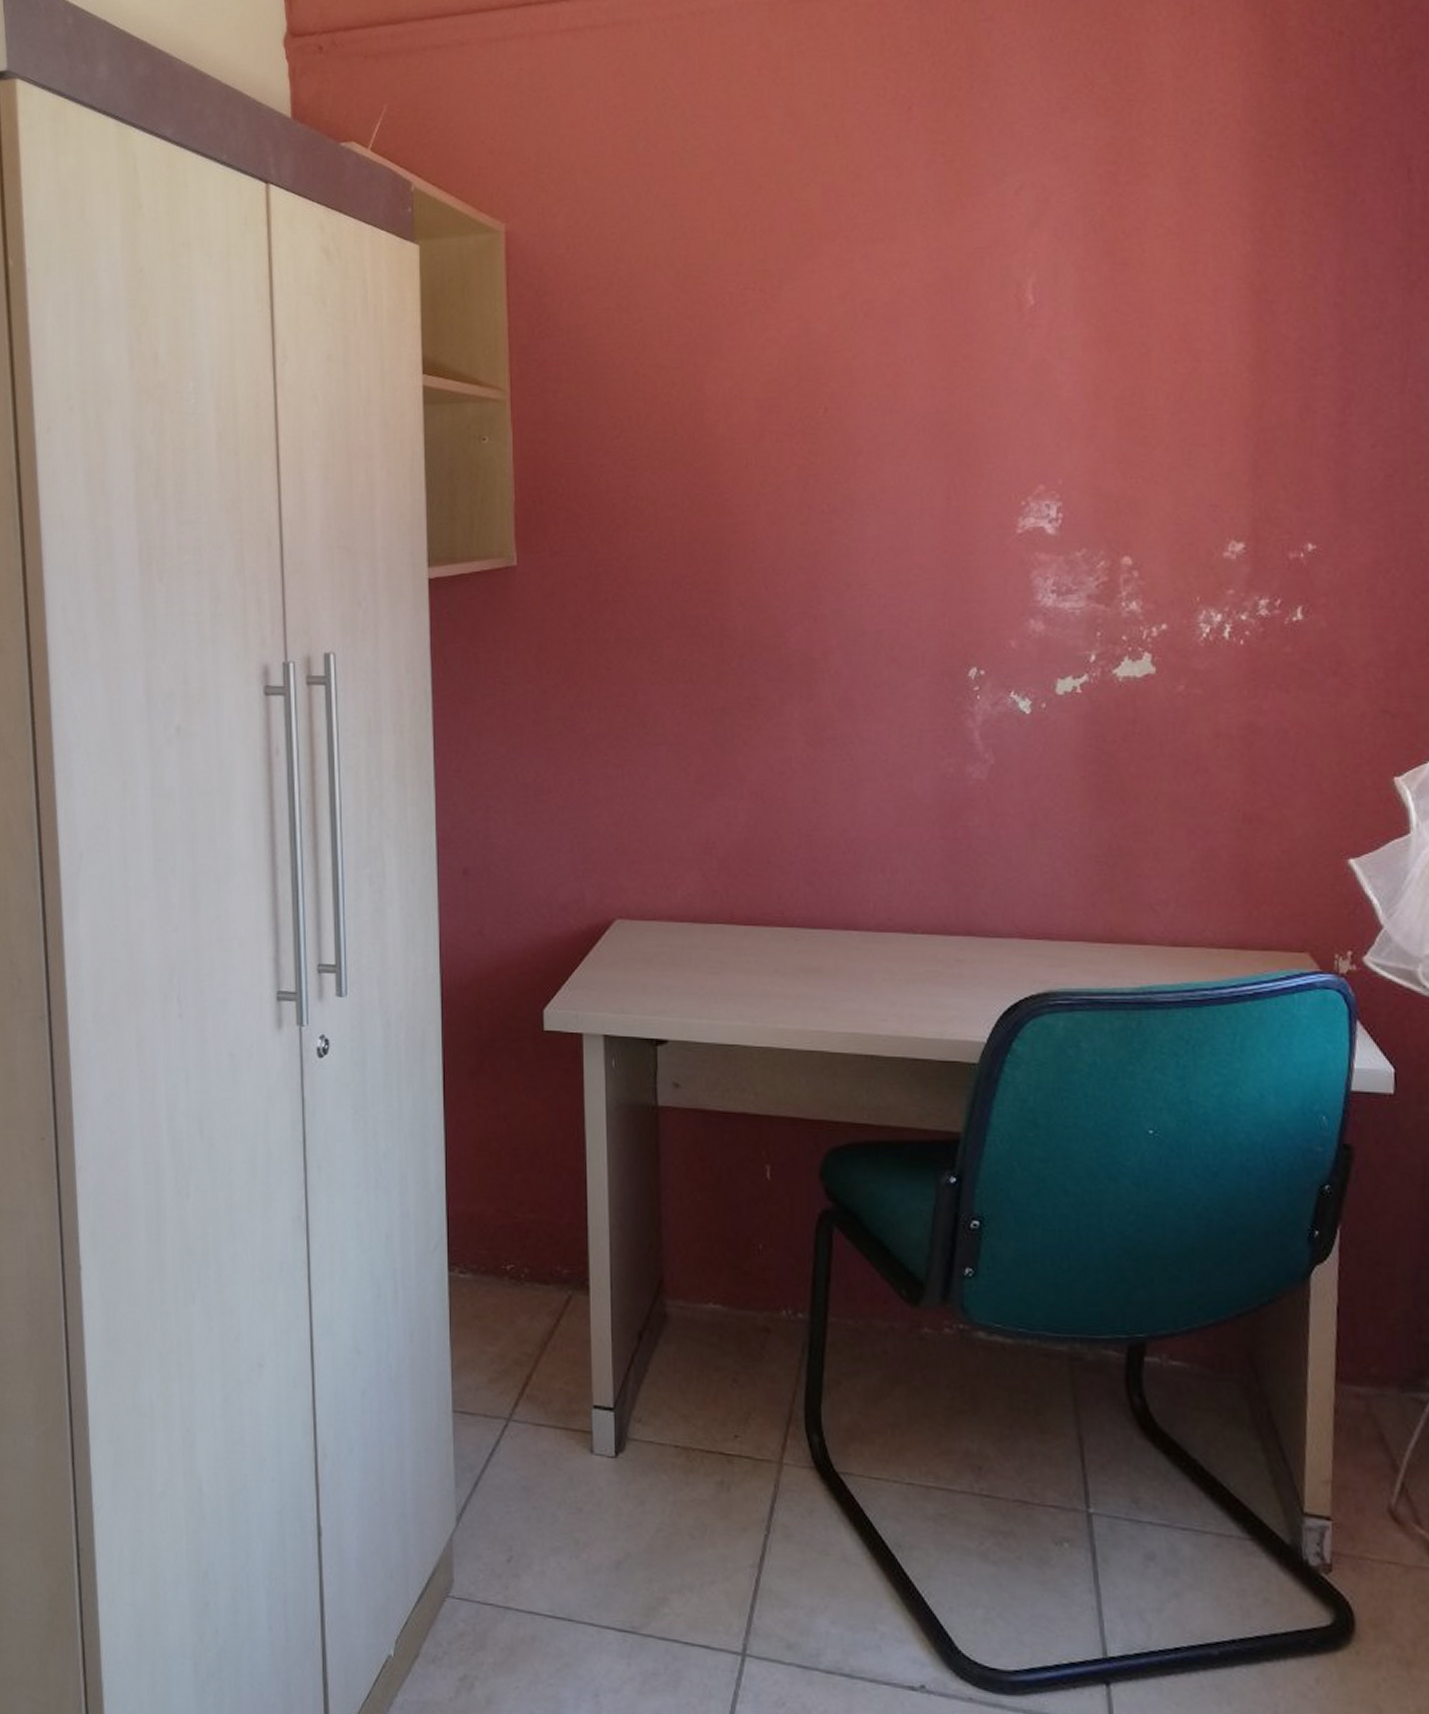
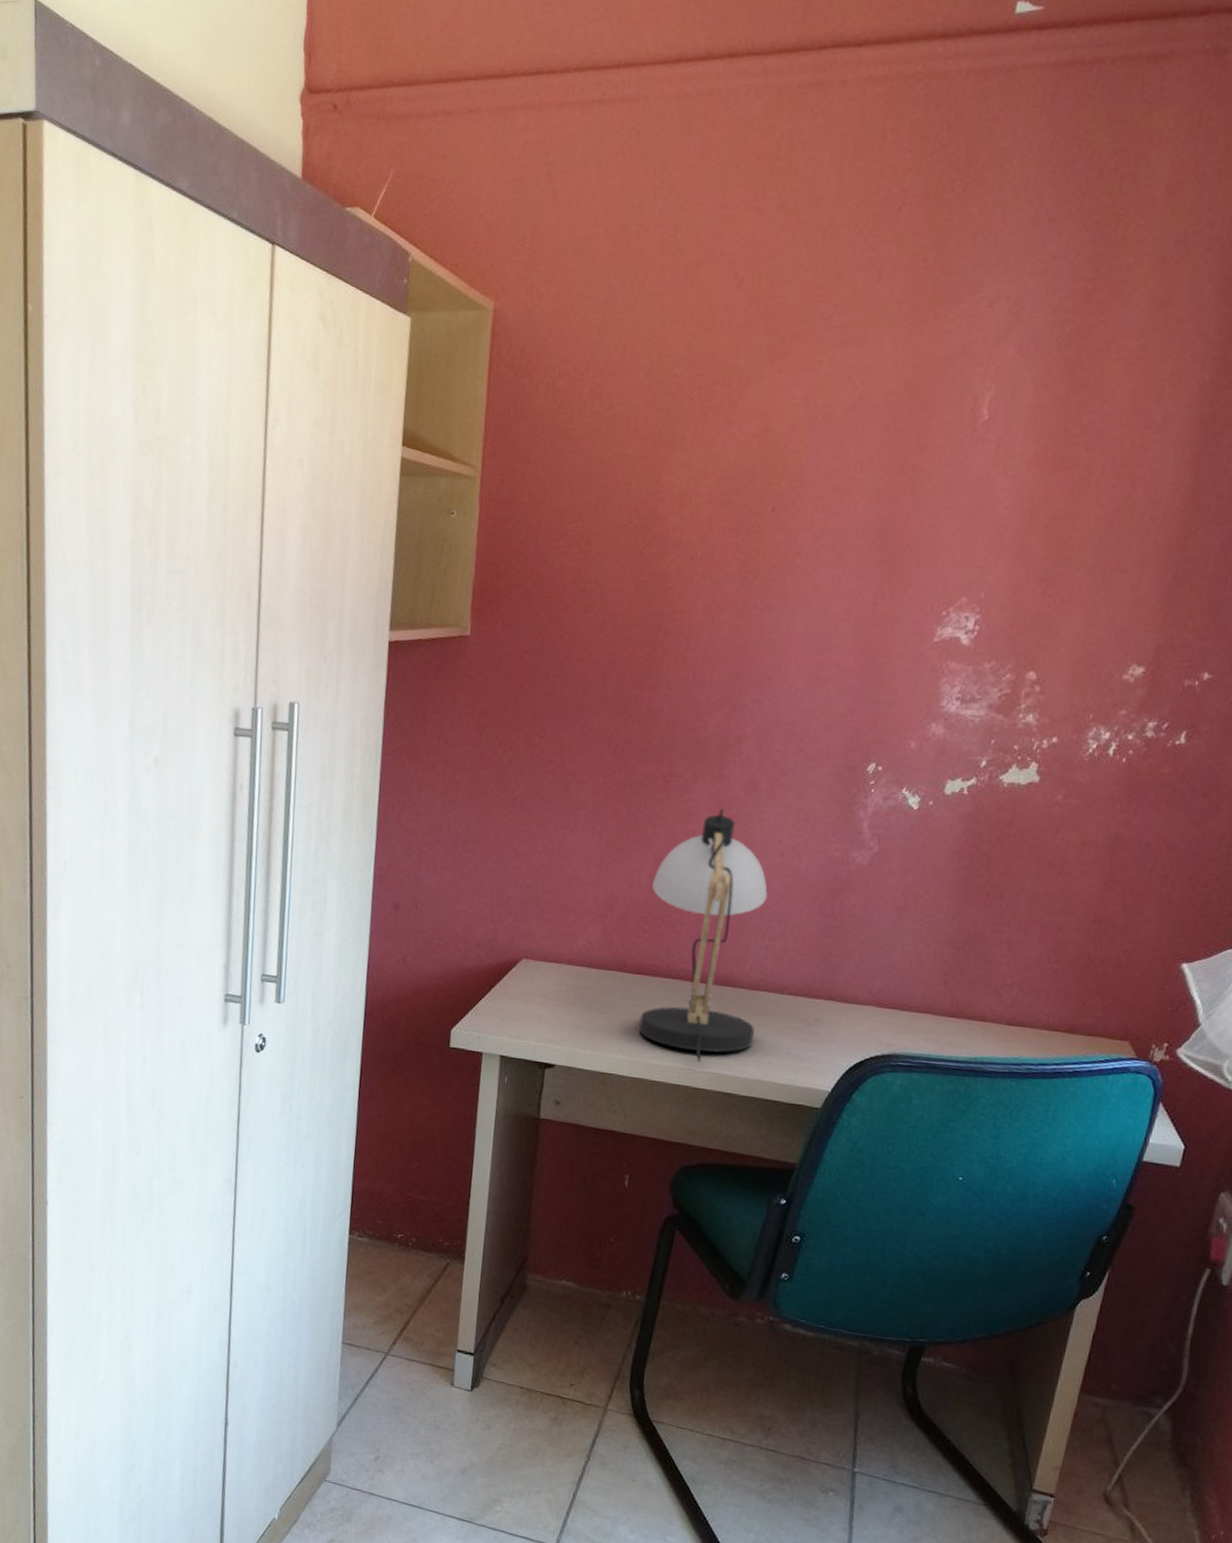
desk lamp: none [752,730,891,1022] -> present [638,808,768,1063]

